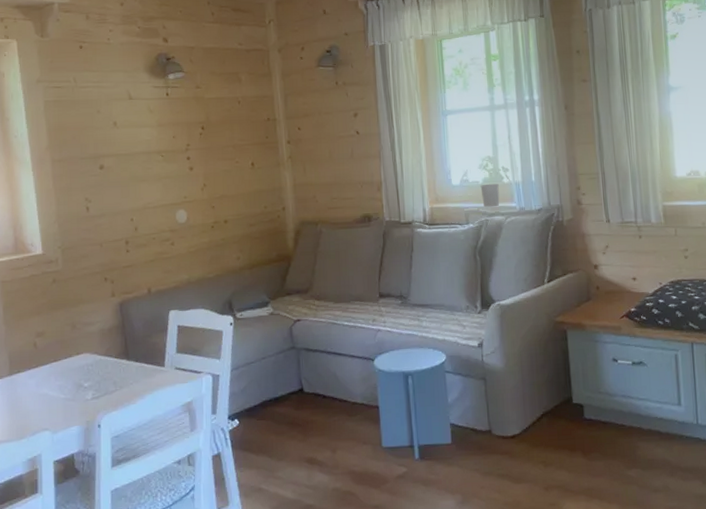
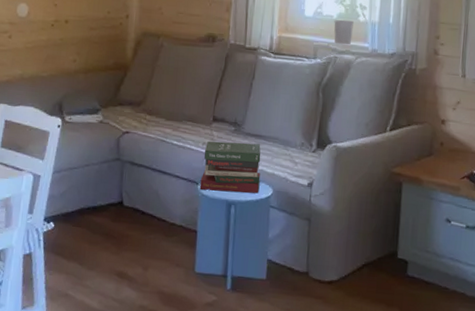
books: none [375,313,433,365] -> present [199,141,261,194]

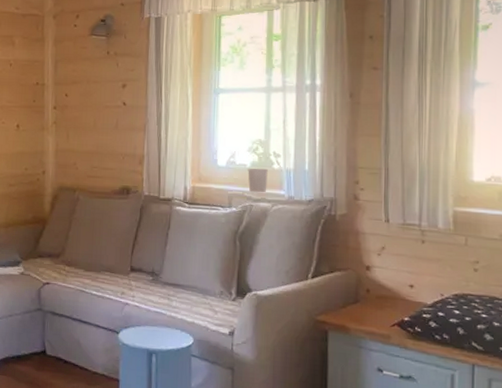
books: present [199,141,261,194] -> none [120,290,181,342]

